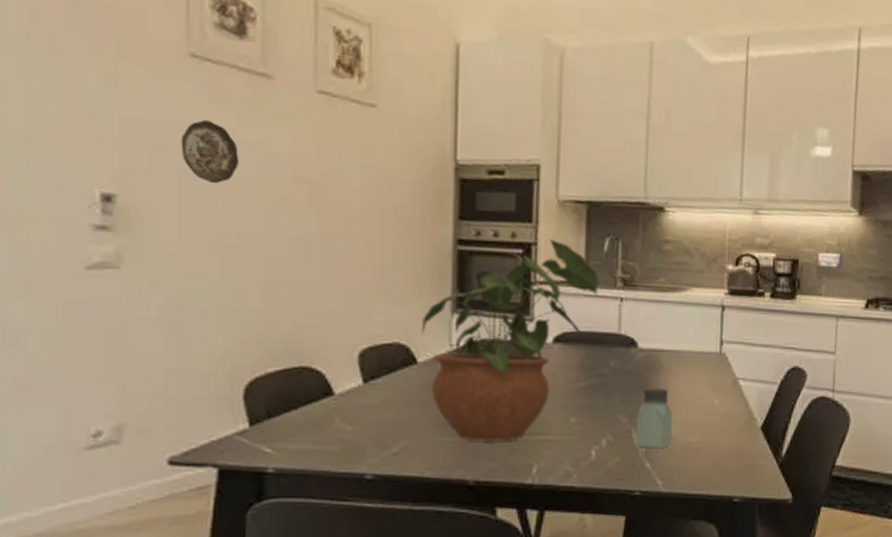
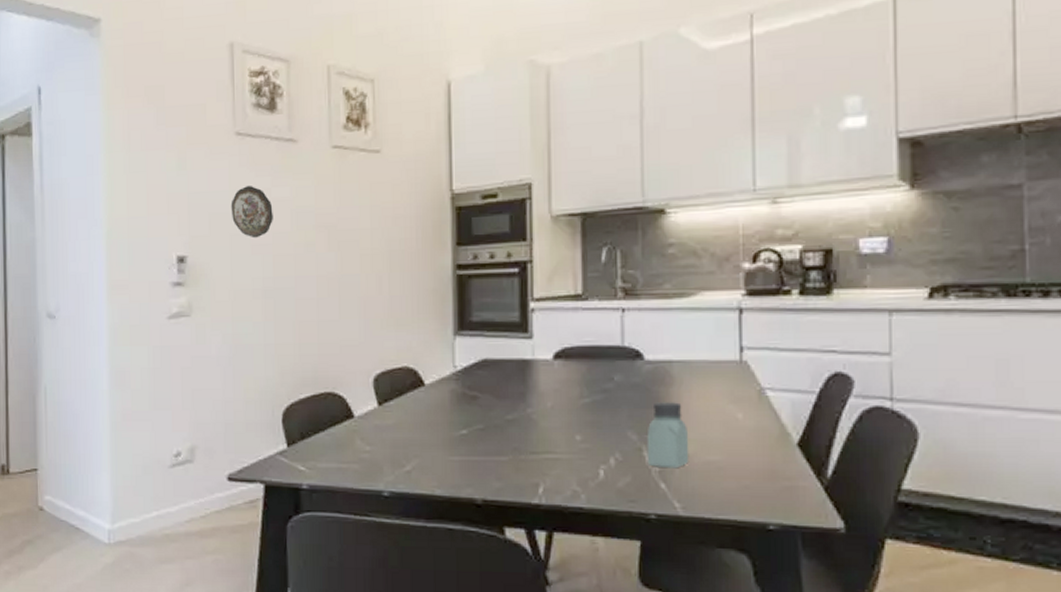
potted plant: present [421,239,599,441] -> none [426,255,598,460]

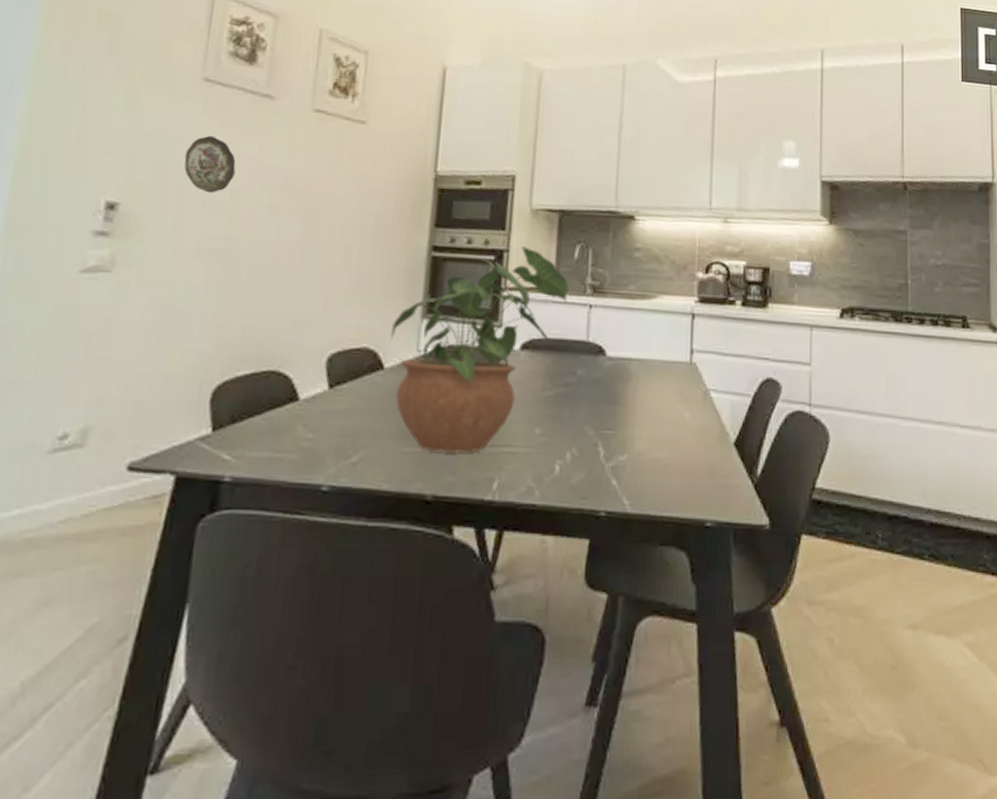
potted plant: none [426,255,598,460] -> present [389,246,568,453]
saltshaker: present [646,402,690,469] -> none [601,398,642,465]

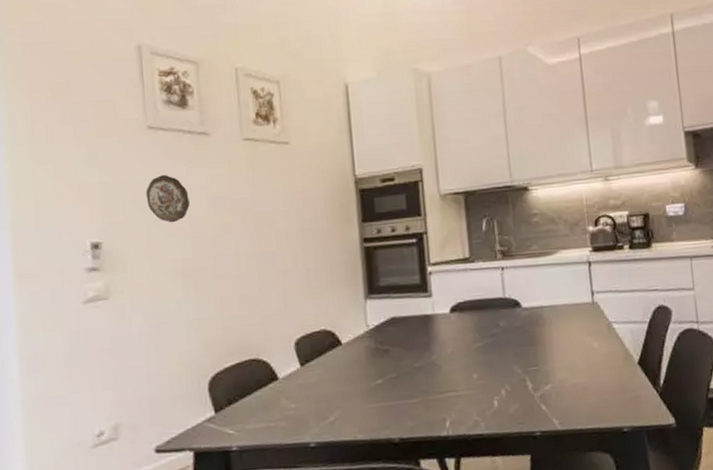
potted plant: present [389,246,568,453] -> none [342,227,482,404]

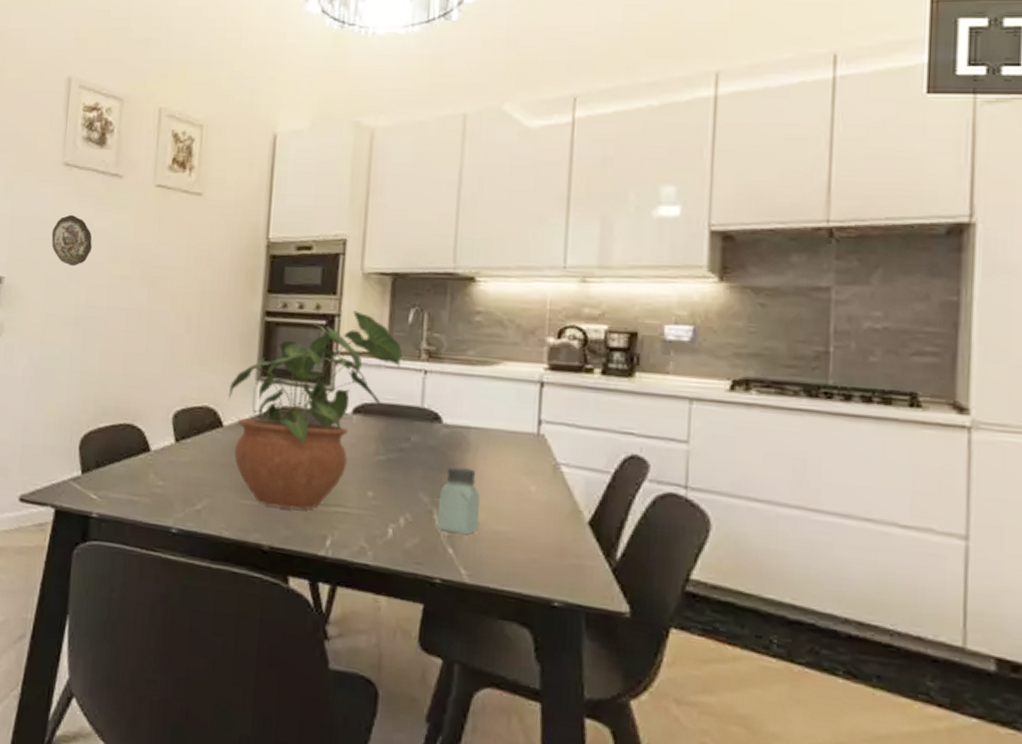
potted plant: none [342,227,482,404] -> present [227,311,402,510]
saltshaker: none [528,339,562,393] -> present [436,466,481,535]

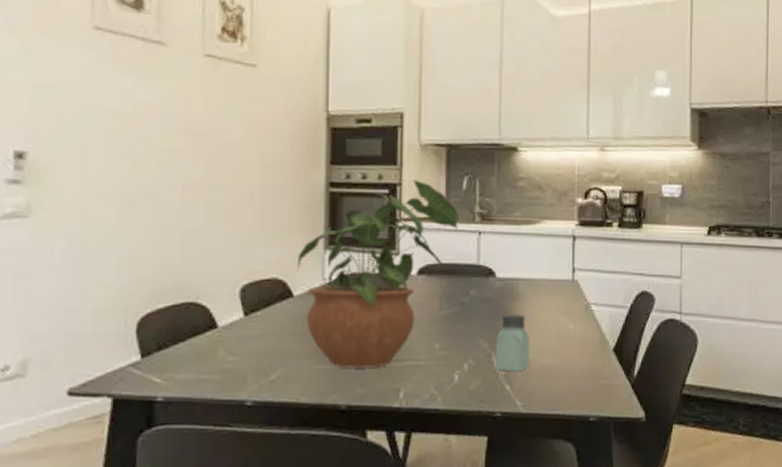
decorative plate: present [51,215,92,267] -> none [84,84,135,140]

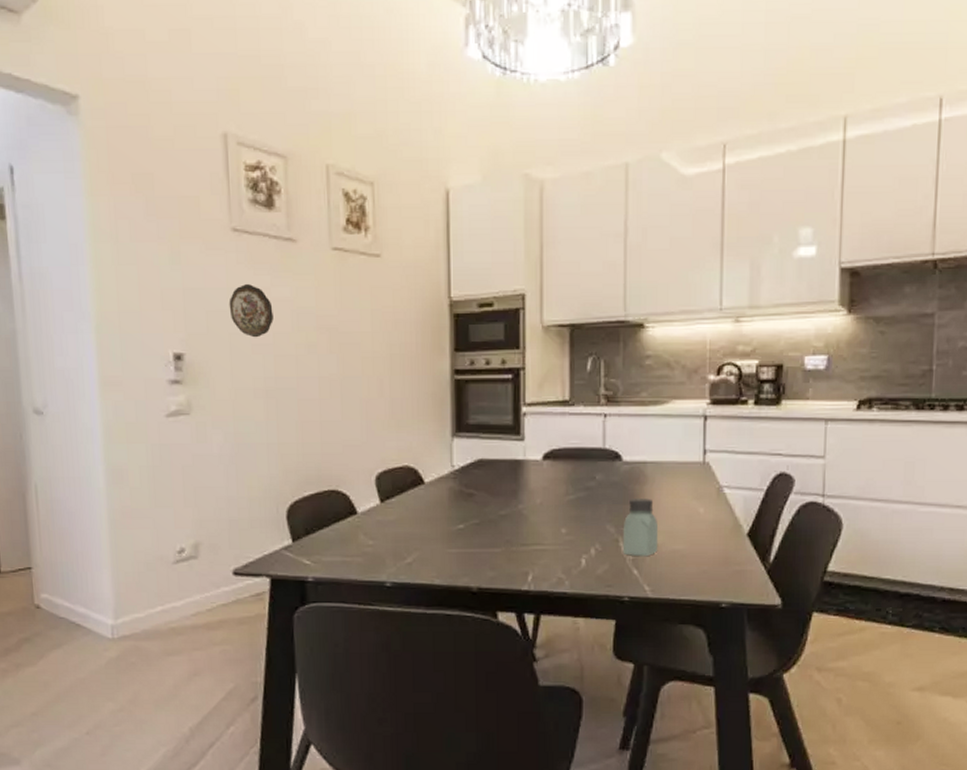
decorative plate: none [84,84,135,140] -> present [229,284,274,338]
potted plant: present [296,180,458,368] -> none [426,363,583,552]

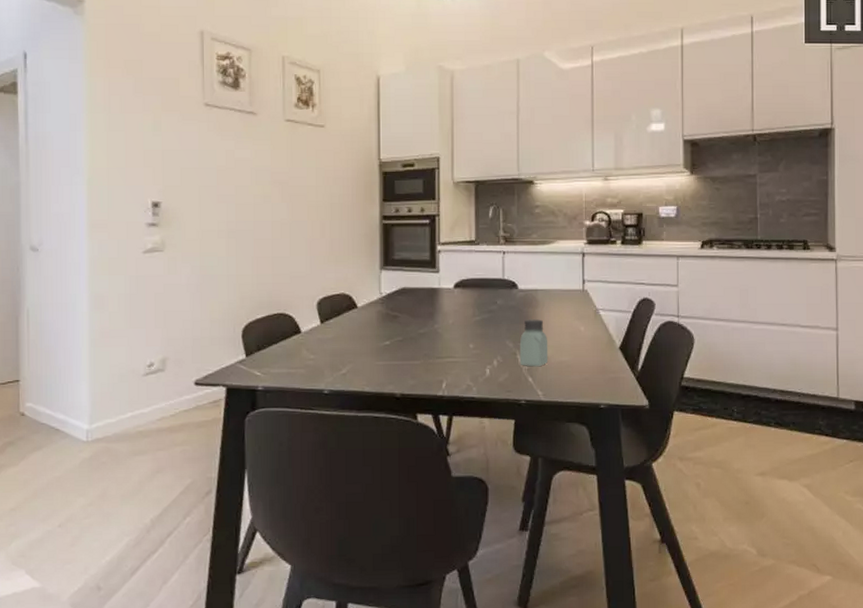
decorative plate: present [229,284,274,338] -> none [200,147,236,190]

